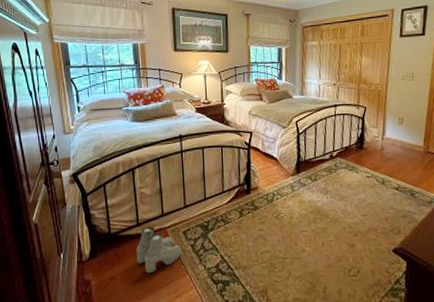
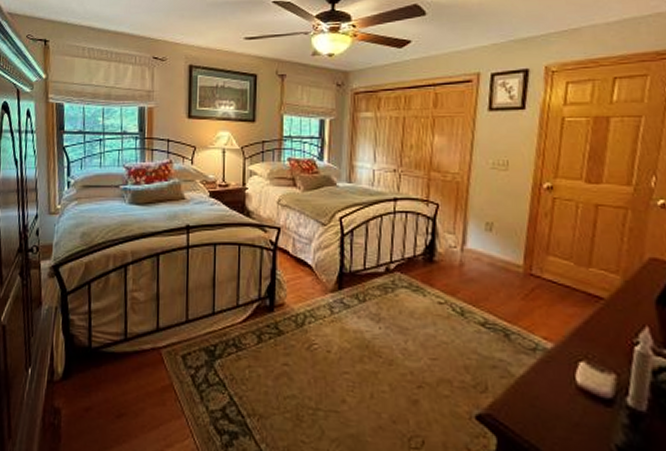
boots: present [136,226,182,274] -> none [120,342,178,409]

